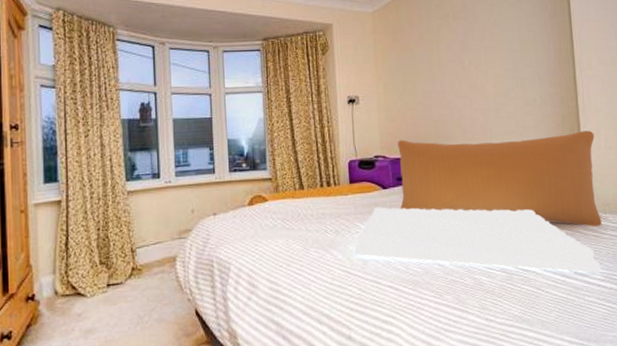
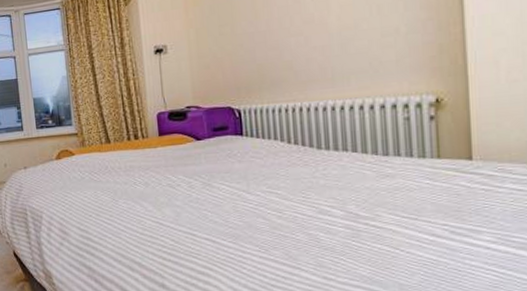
cushion: present [354,207,601,273] -> none [165,159,492,233]
pillow: present [398,130,602,227] -> none [213,60,496,179]

